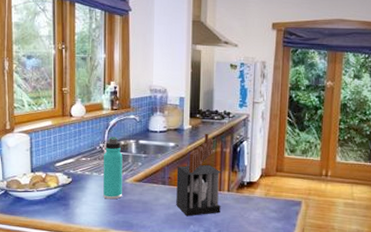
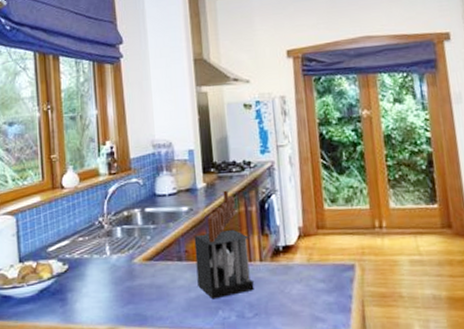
thermos bottle: present [103,136,123,200] -> none [103,207,131,287]

